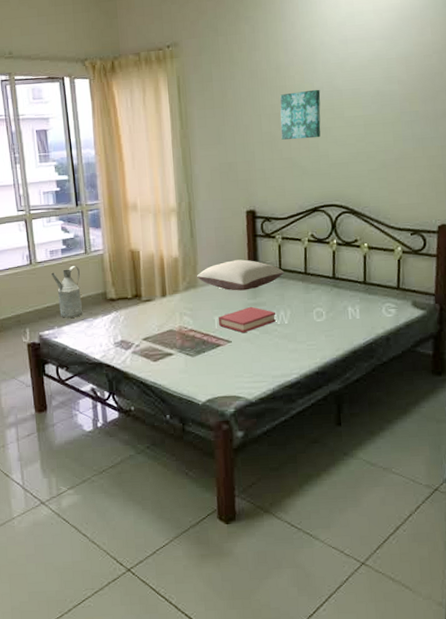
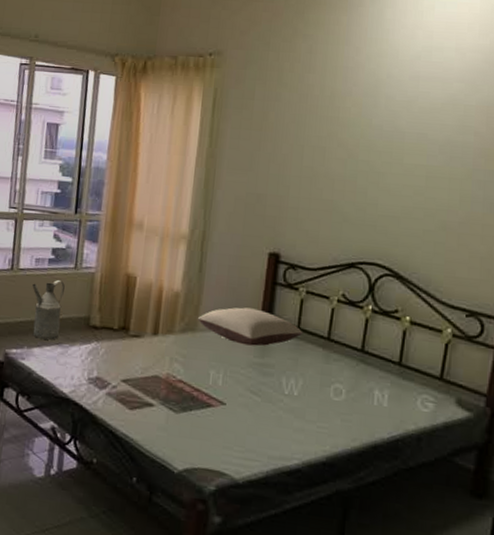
hardback book: present [218,306,276,333] -> none [213,366,285,397]
wall art: present [280,89,321,140] -> none [324,126,379,183]

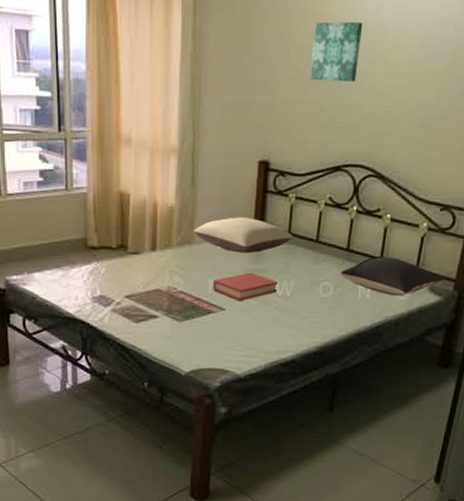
watering can: present [32,280,65,340] -> none [24,203,59,264]
hardback book: none [213,366,285,397] -> present [212,272,279,302]
wall art: none [324,126,379,183] -> present [310,21,363,83]
pillow: none [354,360,474,408] -> present [340,255,445,297]

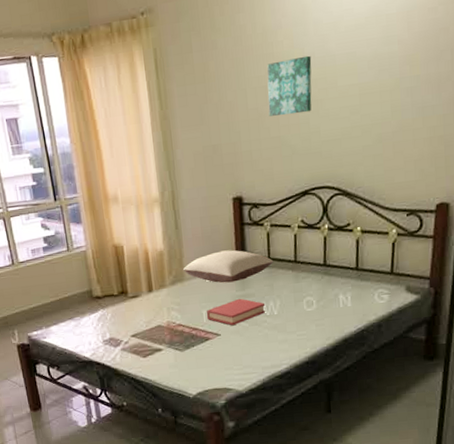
pillow: present [340,255,445,297] -> none [321,265,420,301]

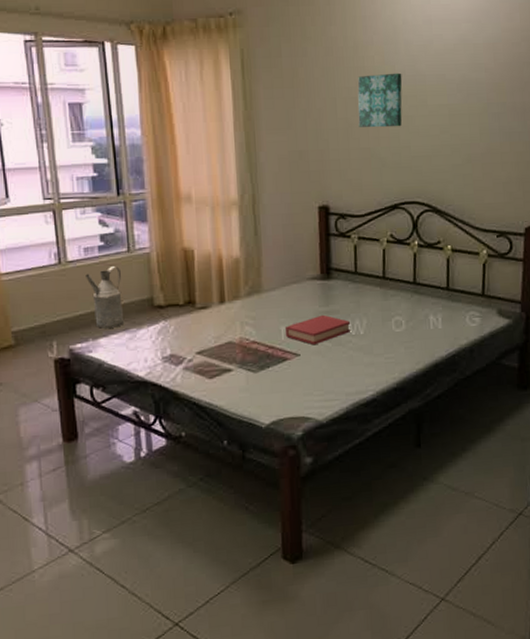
watering can: none [35,264,70,318] -> present [86,266,125,329]
pillow: present [183,250,274,283] -> none [261,261,361,297]

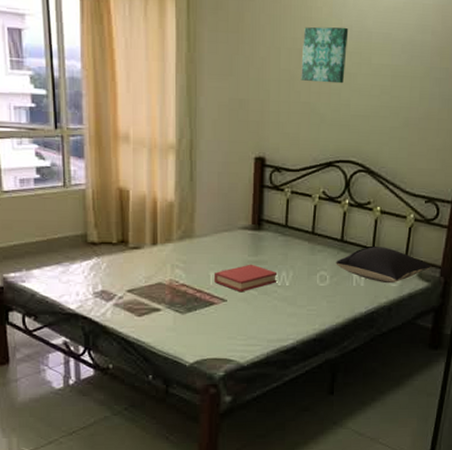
watering can: present [86,266,125,329] -> none [21,200,58,260]
pillow: none [410,285,511,324] -> present [336,245,432,284]

